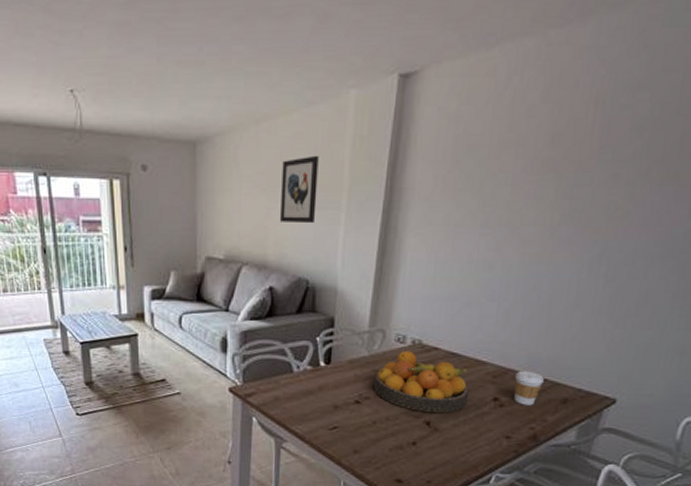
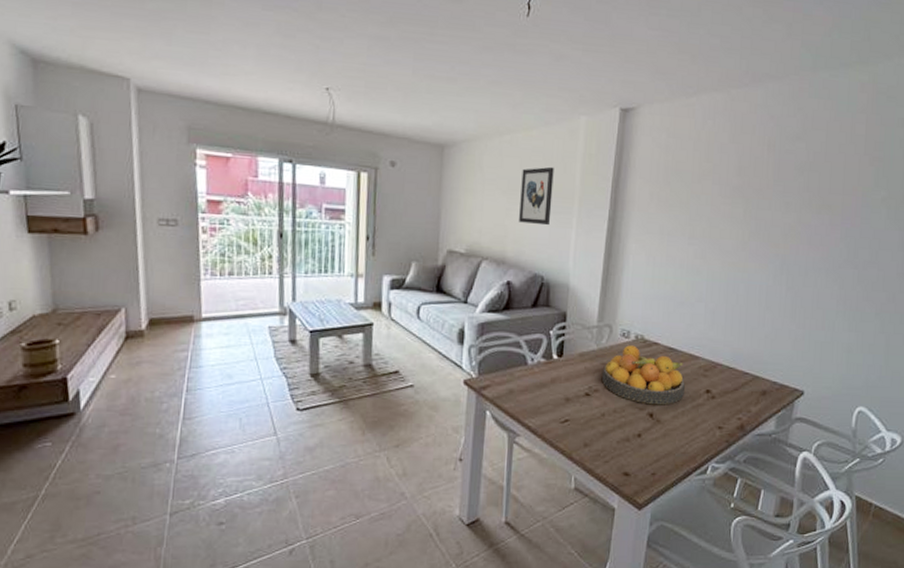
coffee cup: present [513,370,544,406] -> none [722,365,746,397]

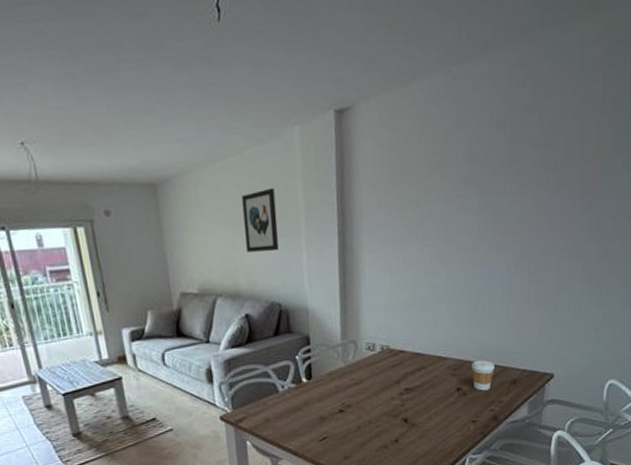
fruit bowl: present [602,345,685,405] -> none [353,357,436,411]
coffee cup: none [722,365,746,397] -> present [472,360,495,391]

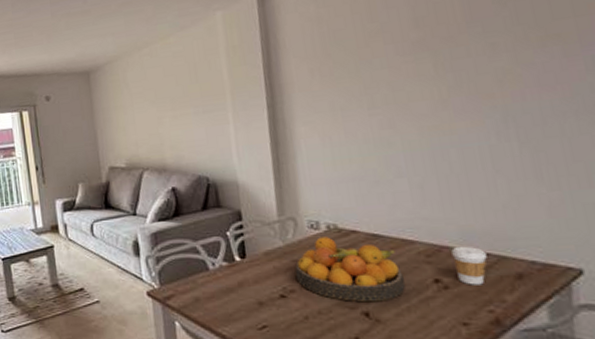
wall art: present [241,187,279,253] -> none [166,67,205,128]
fruit bowl: none [353,357,436,411] -> present [295,237,405,303]

